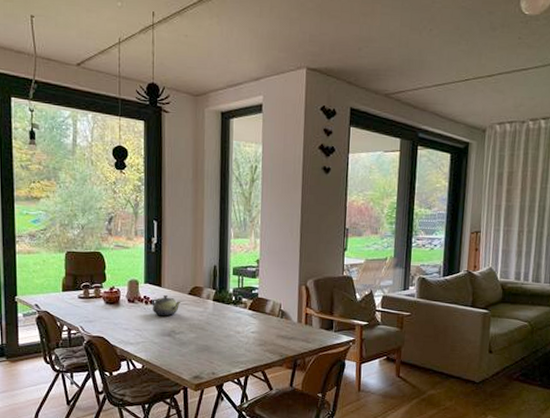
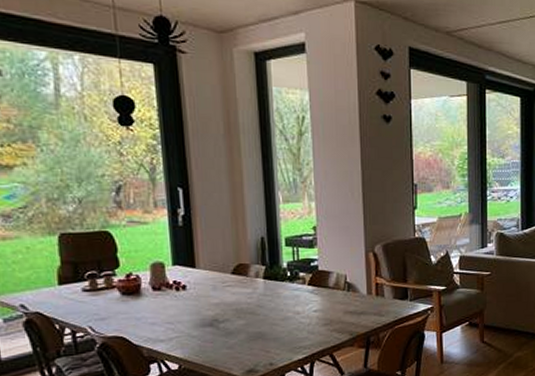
teapot: present [152,295,180,317] -> none [184,278,222,304]

